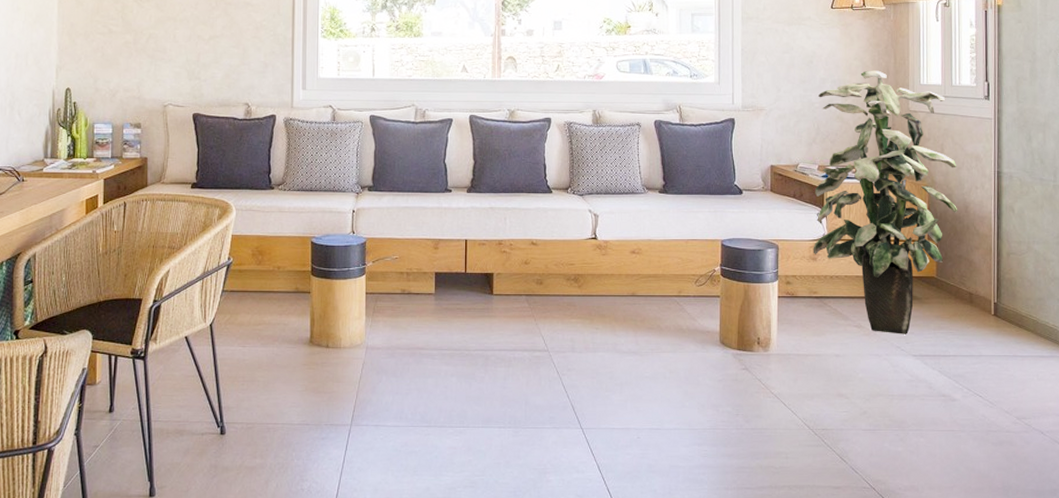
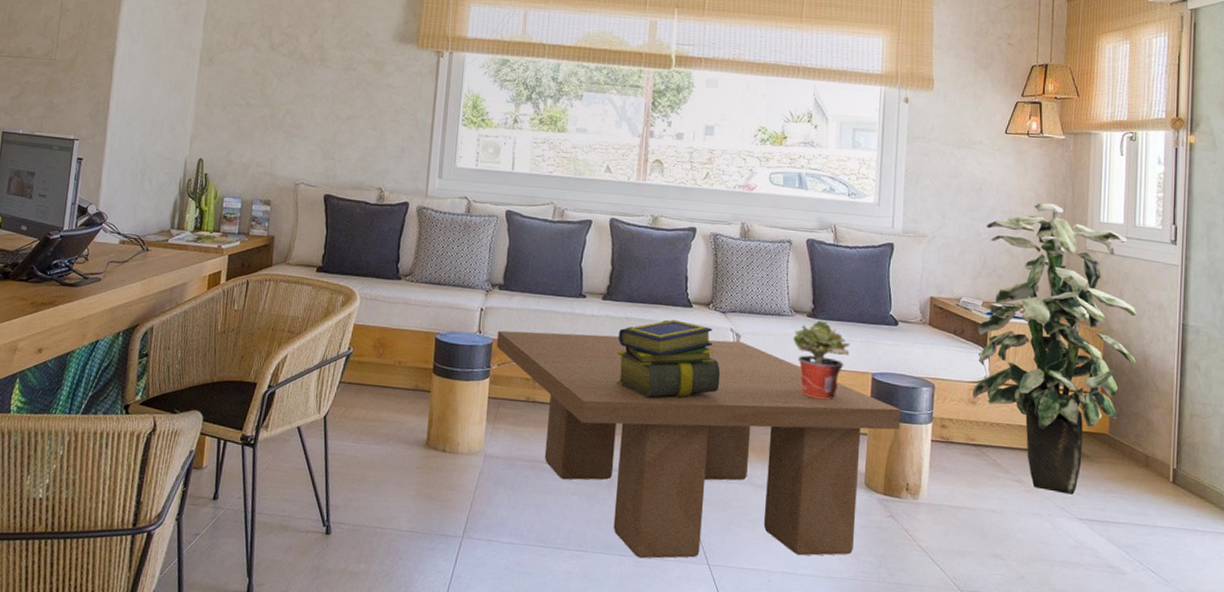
coffee table: none [370,221,749,429] -> present [496,330,901,559]
stack of books: none [484,206,582,281] -> present [616,319,721,399]
potted plant: none [647,195,700,267] -> present [793,320,850,399]

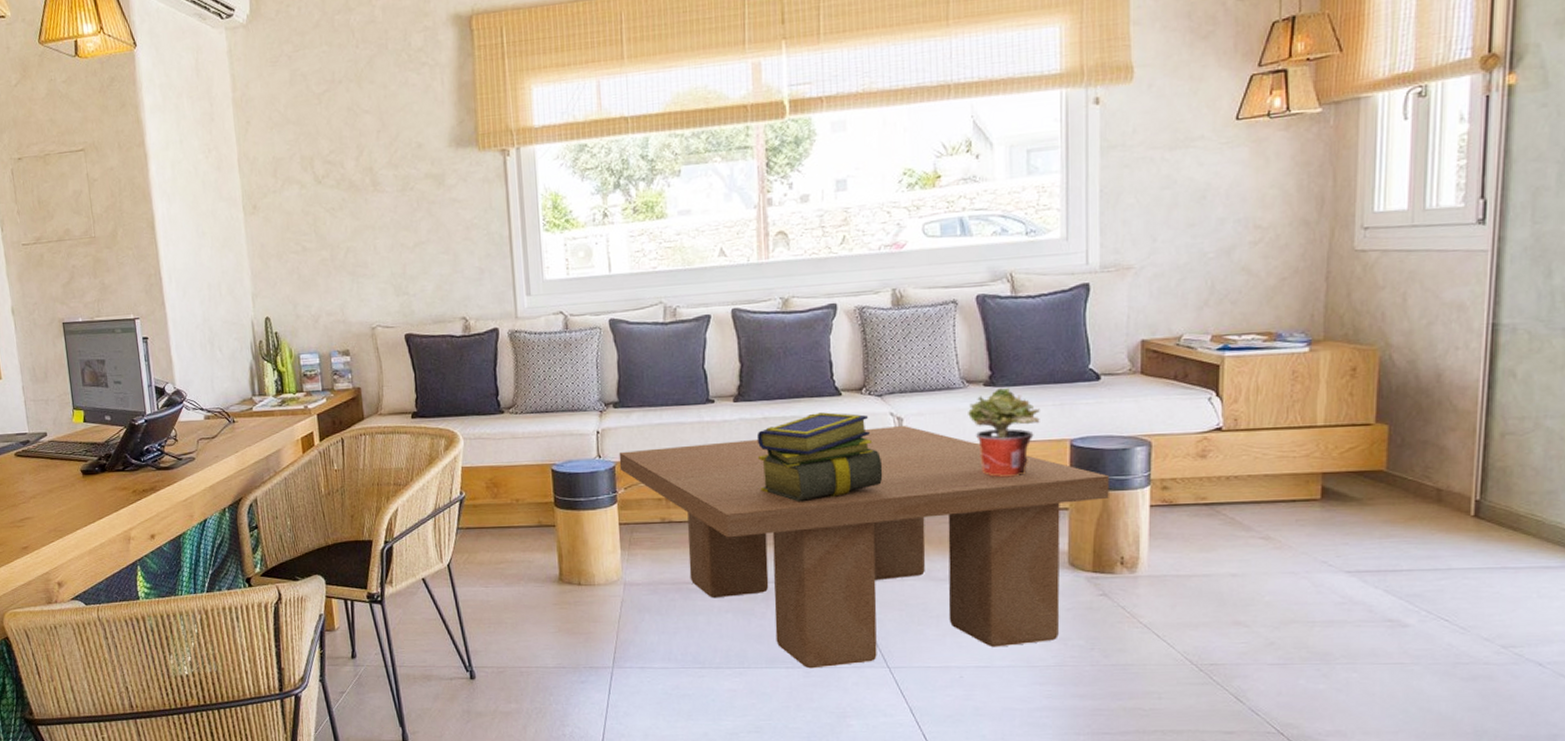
indoor plant: present [972,203,1138,495] -> none [1201,199,1427,546]

